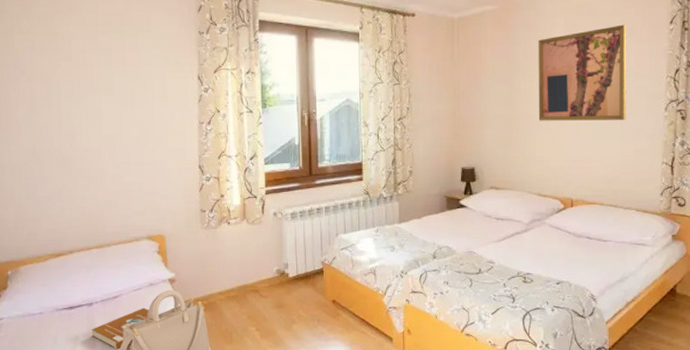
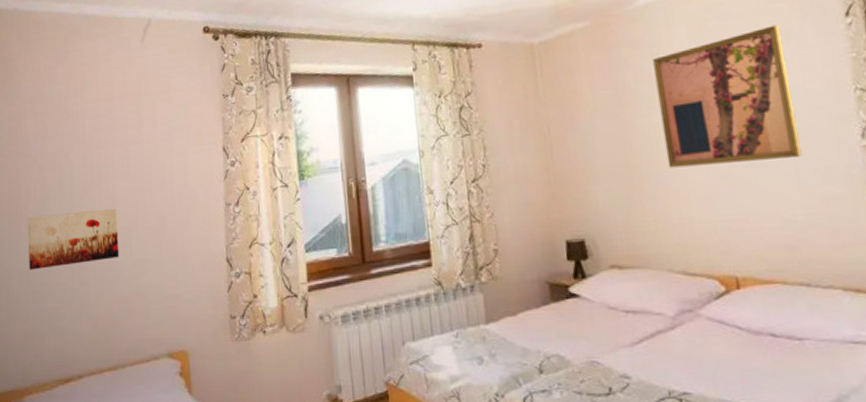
wall art: none [17,119,105,165] -> present [27,209,120,270]

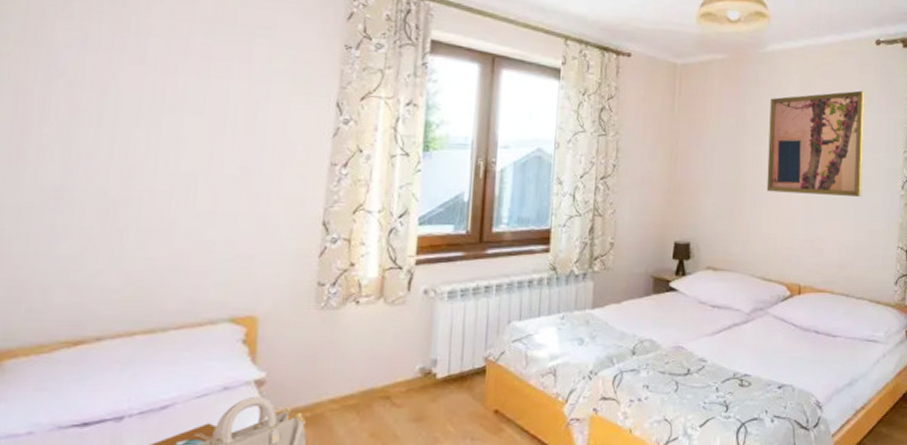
wall art: present [27,209,120,270] -> none [33,142,182,208]

